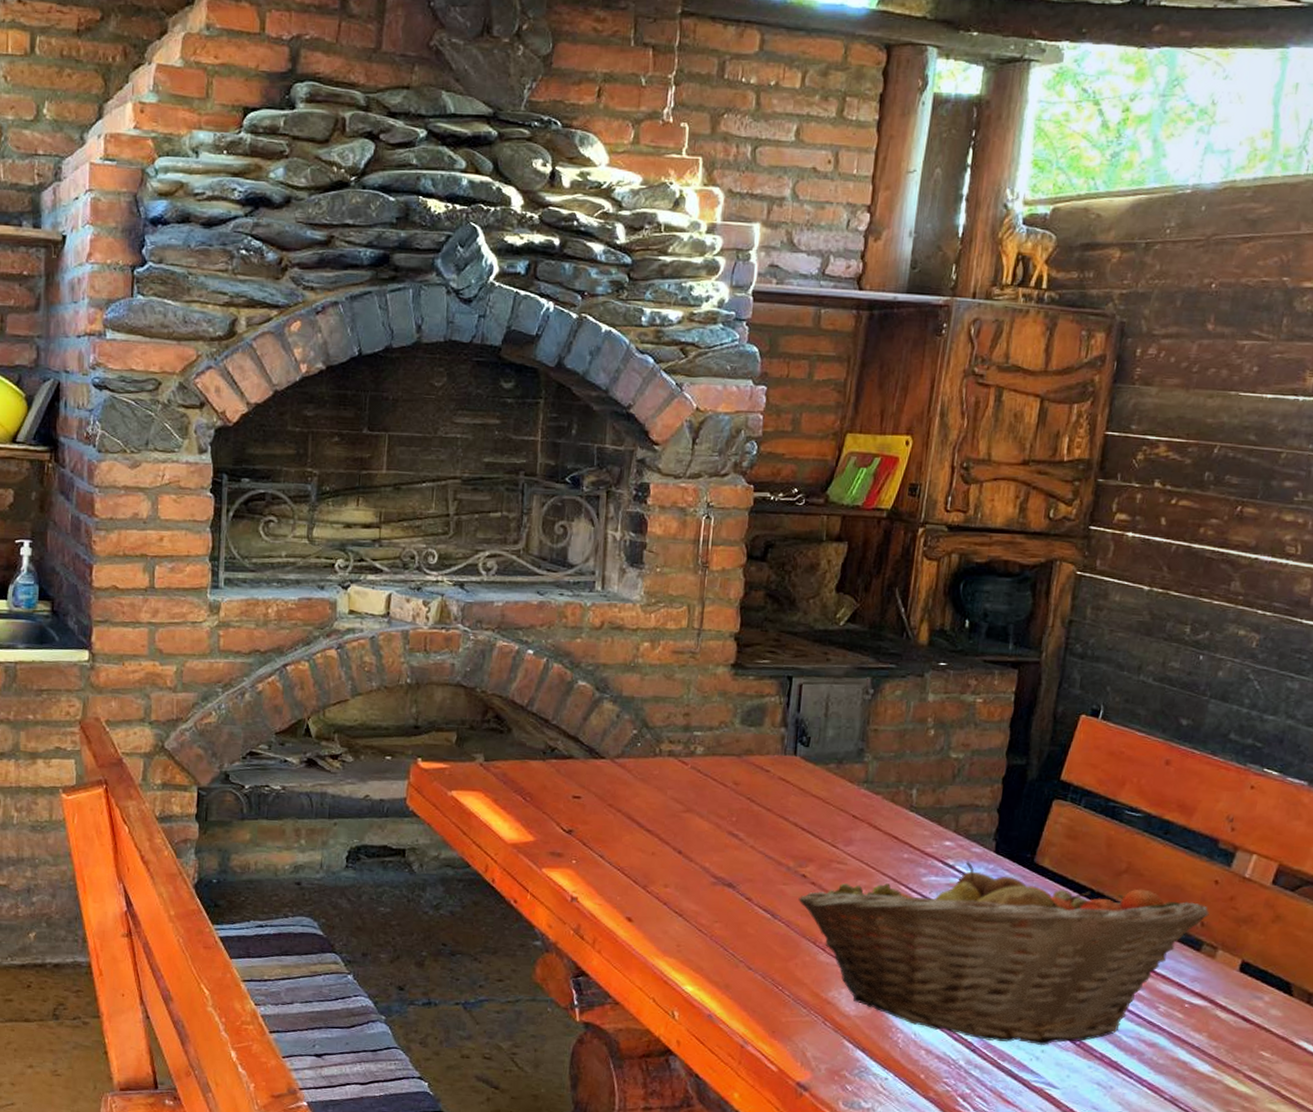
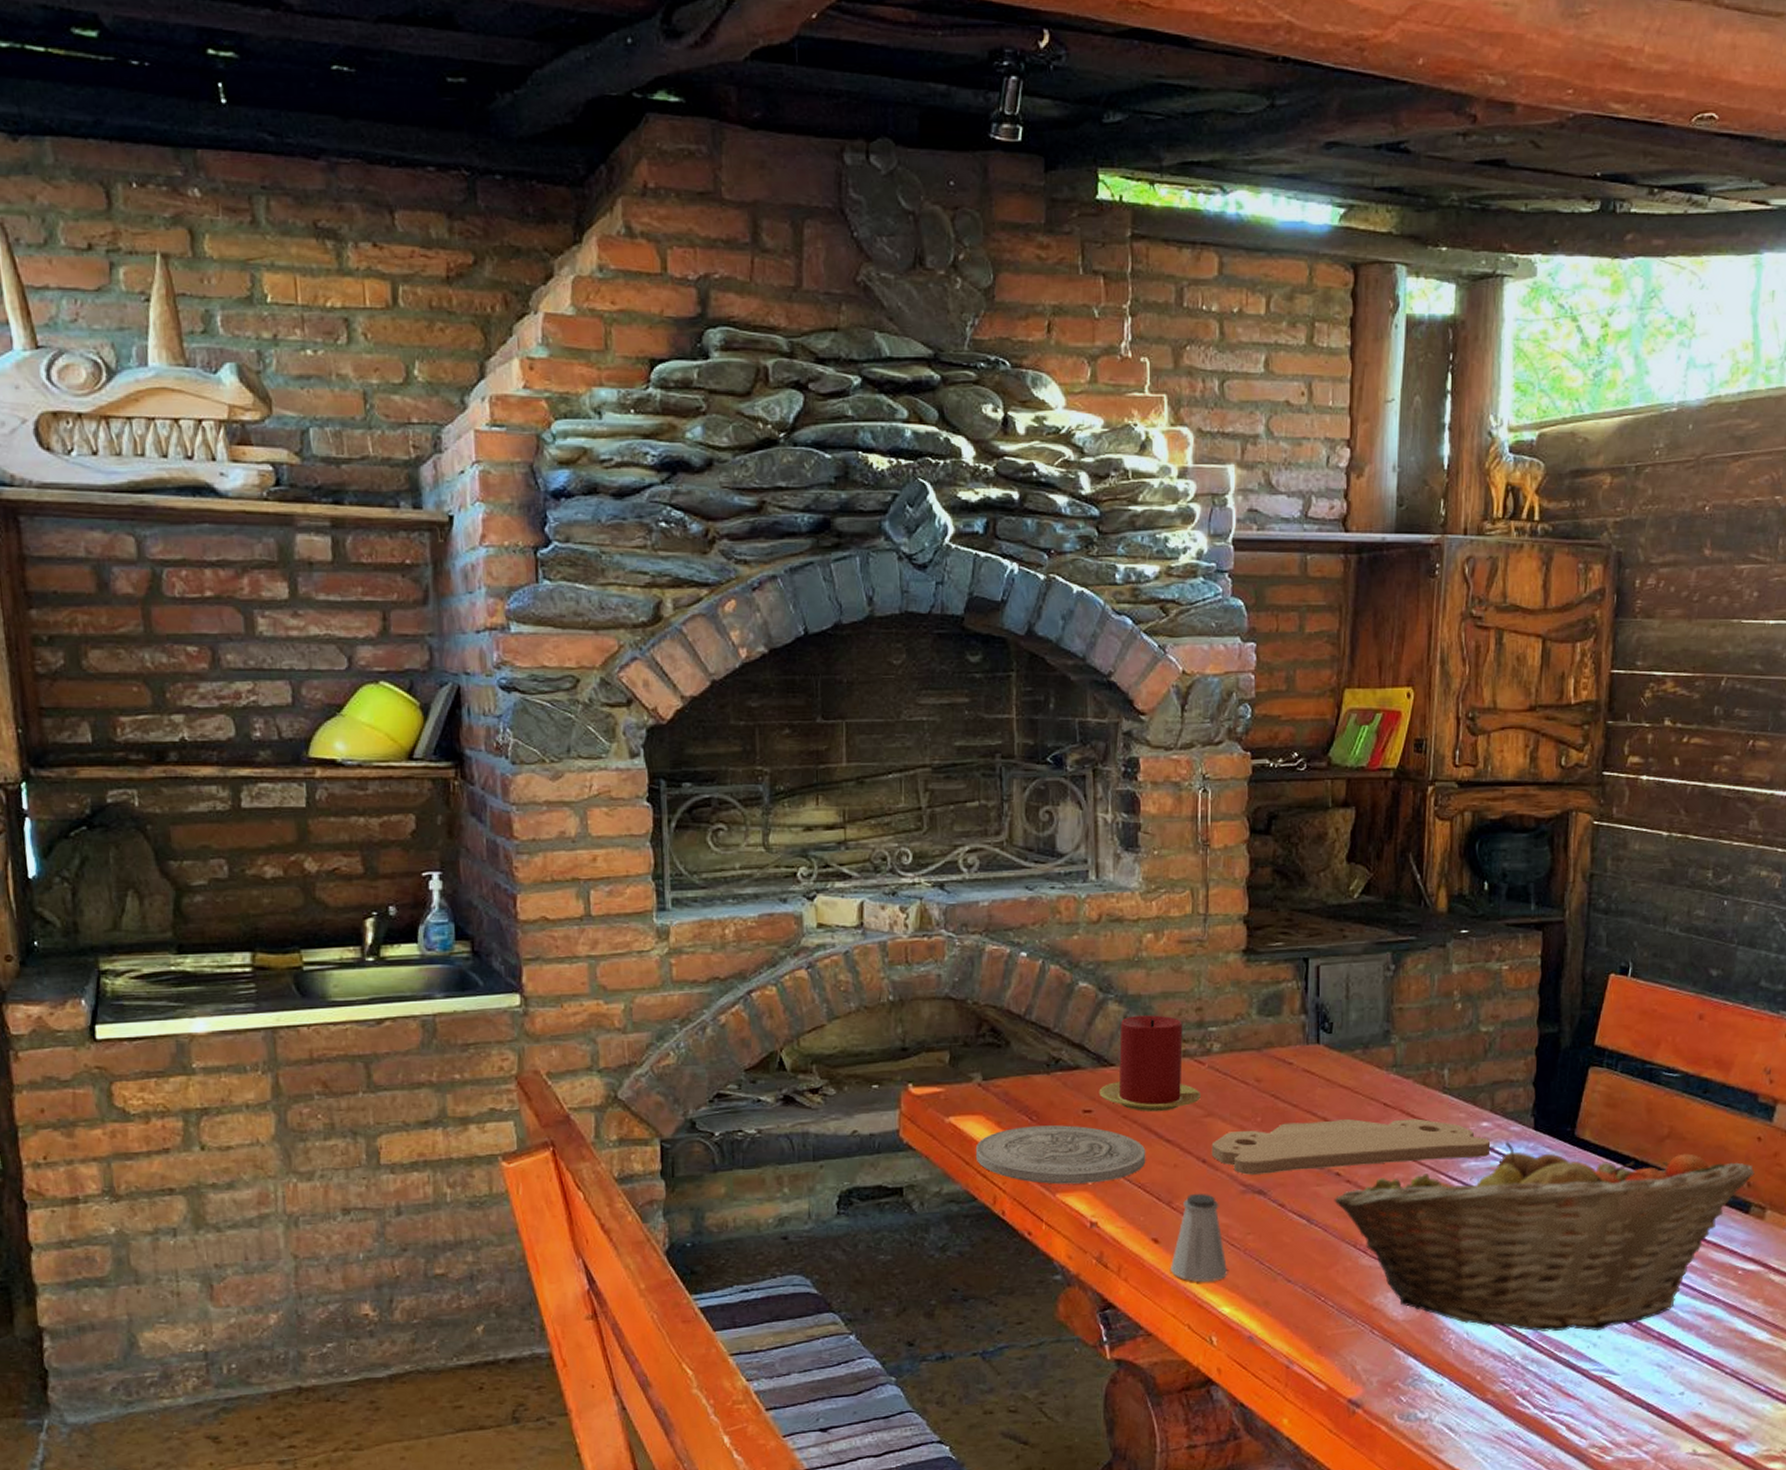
plate: none [472,805,627,862] -> present [975,1125,1146,1184]
candle: none [588,715,682,803] -> present [1098,1015,1201,1111]
saltshaker: none [641,880,694,961] -> present [1171,1193,1228,1282]
cutting board: none [687,824,952,873] -> present [1211,1118,1491,1175]

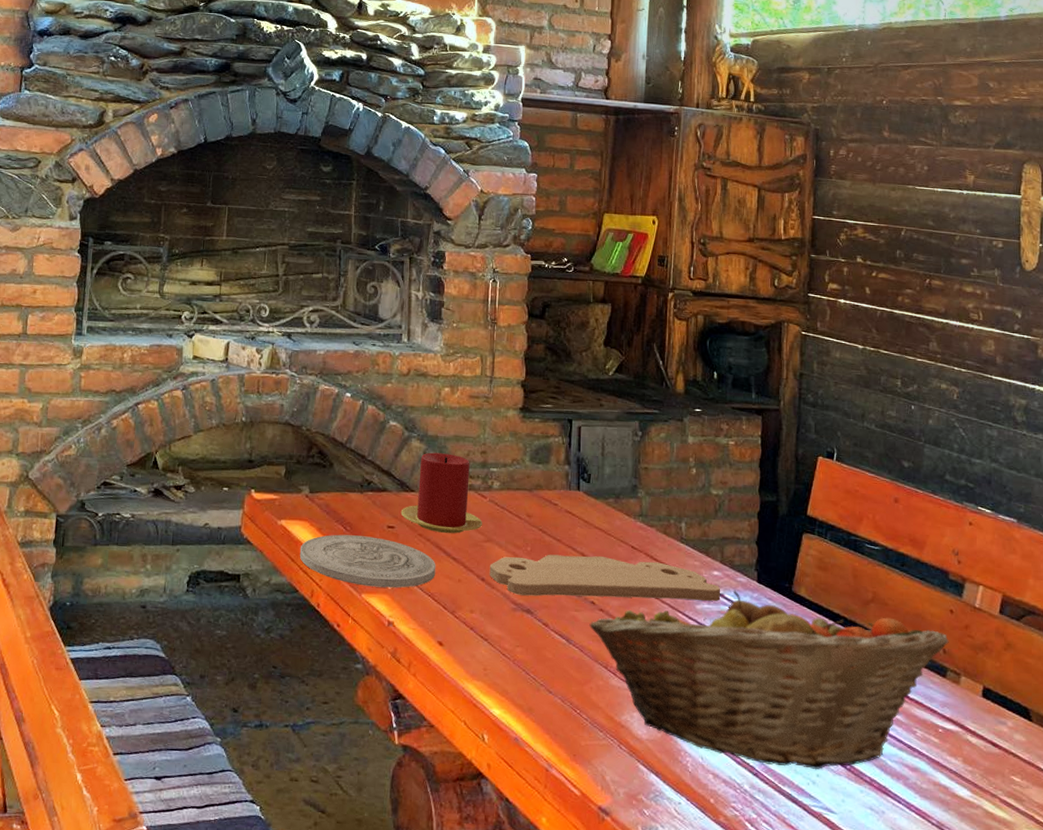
saltshaker: present [1171,1193,1228,1282] -> none [452,606,500,685]

